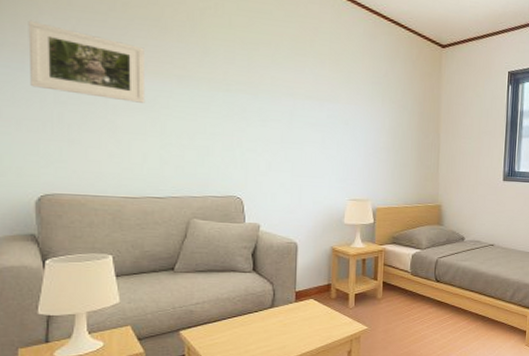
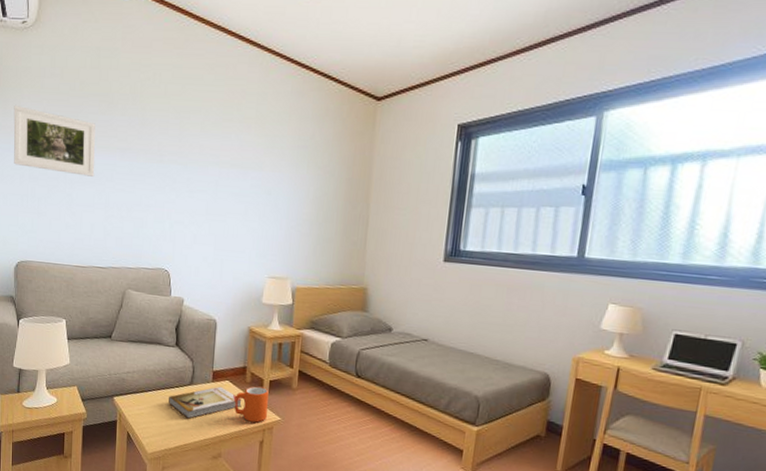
book: none [247,305,328,341] -> present [169,386,242,419]
mug: none [320,301,354,335] -> present [235,386,269,423]

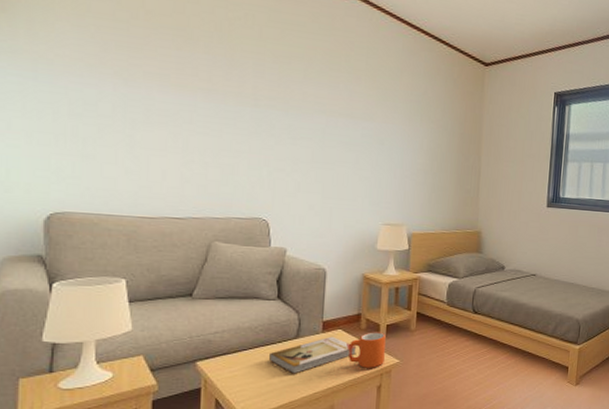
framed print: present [13,104,96,177] -> none [42,26,168,117]

